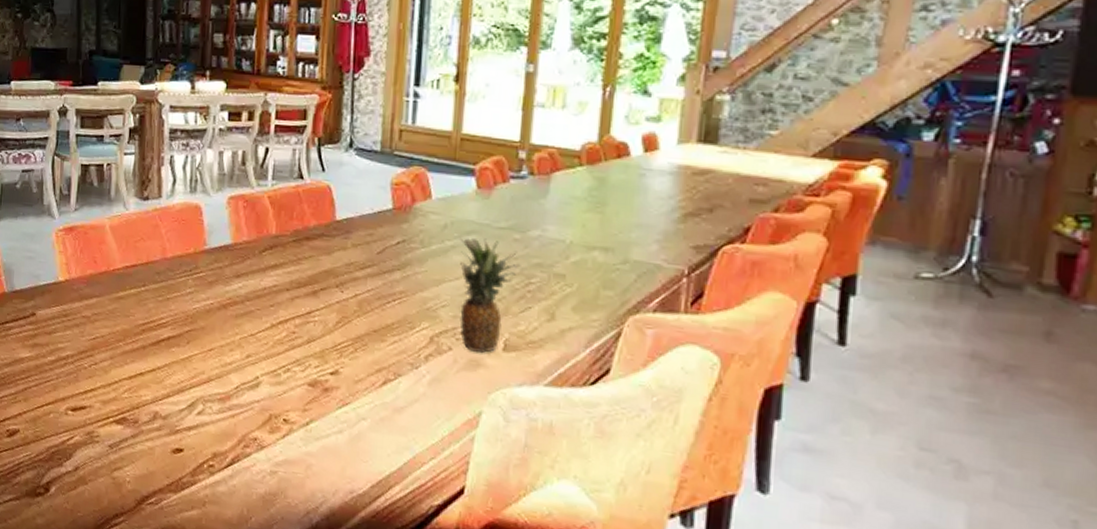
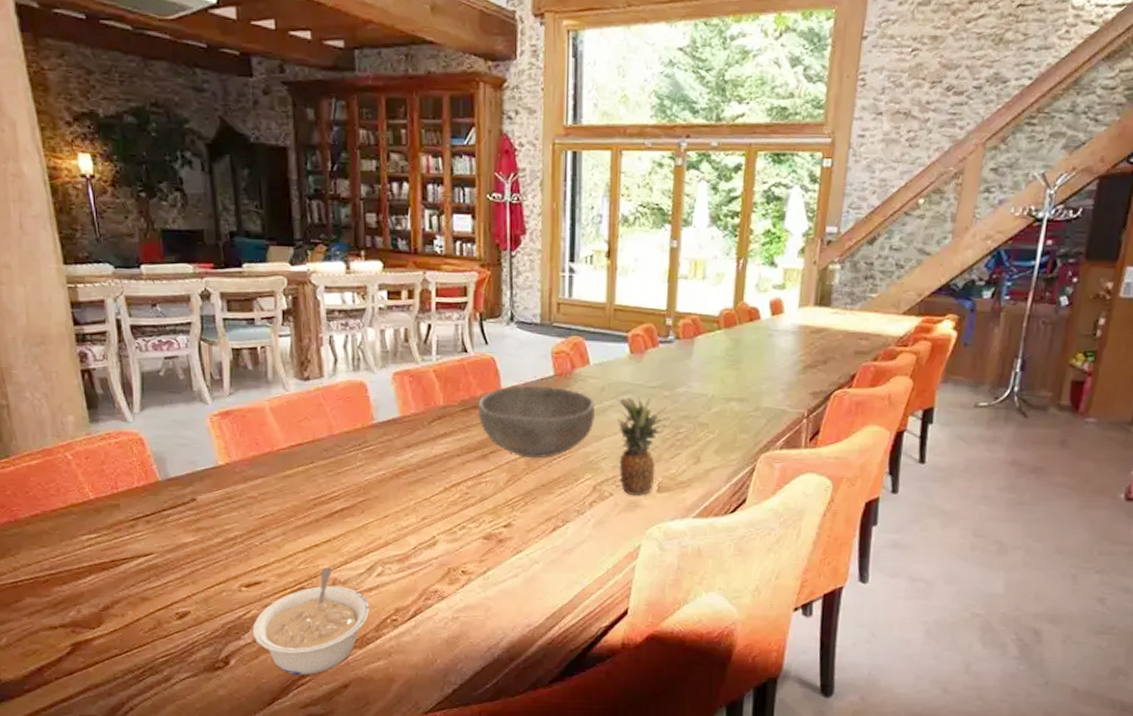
legume: none [73,399,188,516] -> present [252,568,370,675]
bowl: none [310,217,435,300] -> present [478,385,595,459]

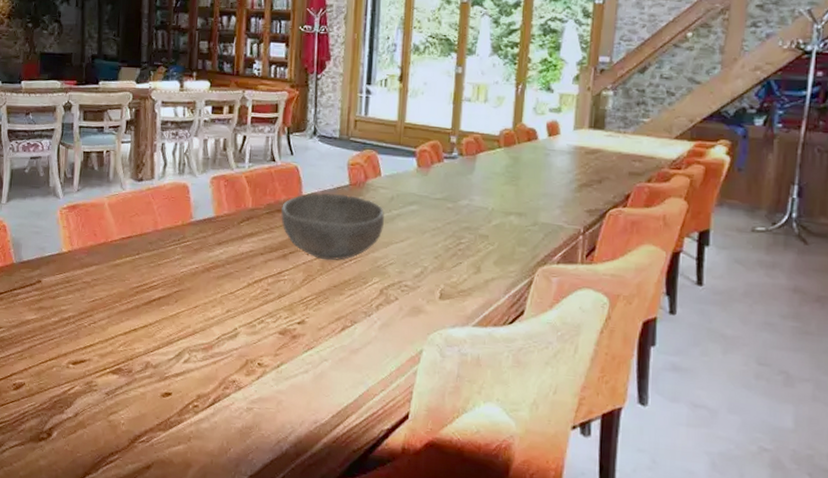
legume: present [252,568,370,675] -> none [74,351,176,454]
fruit: present [615,396,671,496] -> none [403,207,453,302]

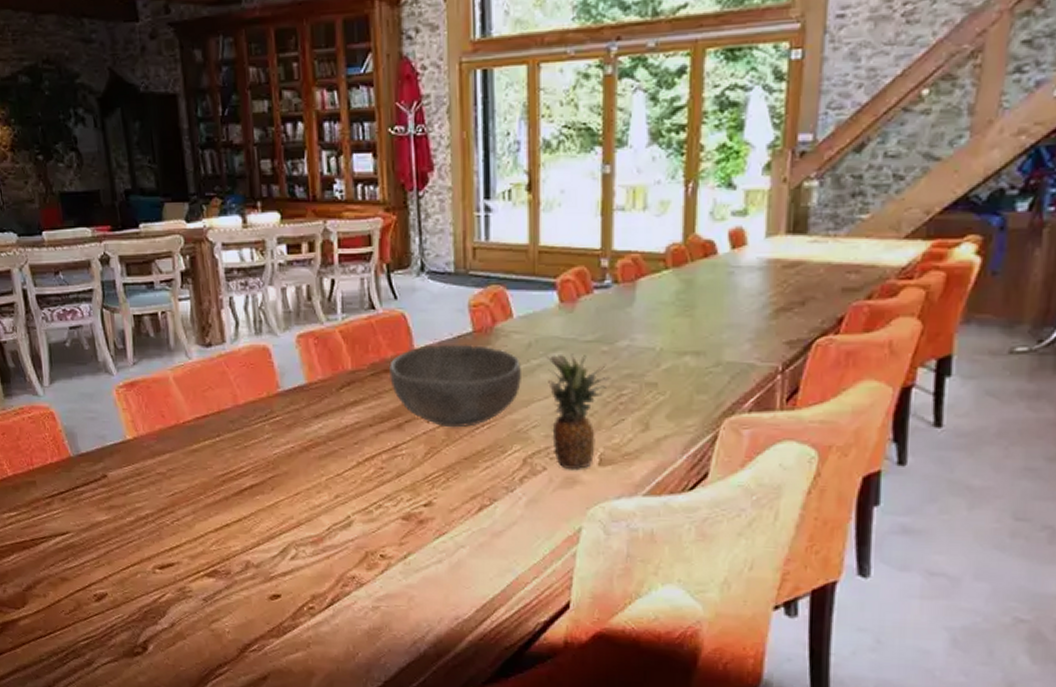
fruit: none [403,207,453,302] -> present [545,353,611,471]

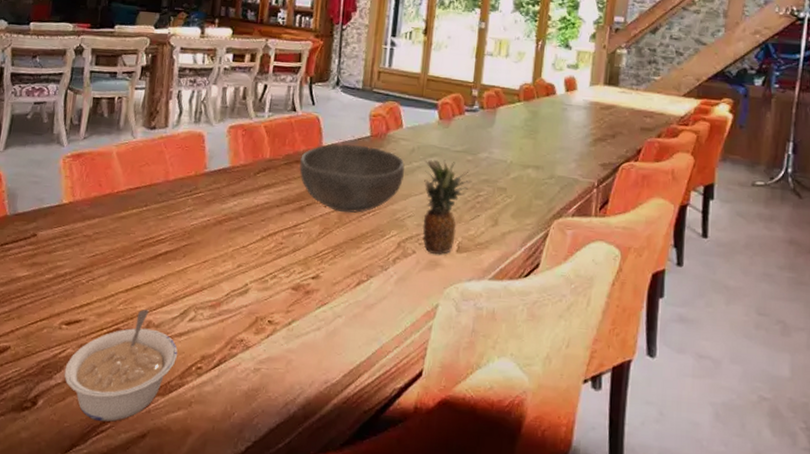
legume: none [168,549,286,665] -> present [64,309,178,422]

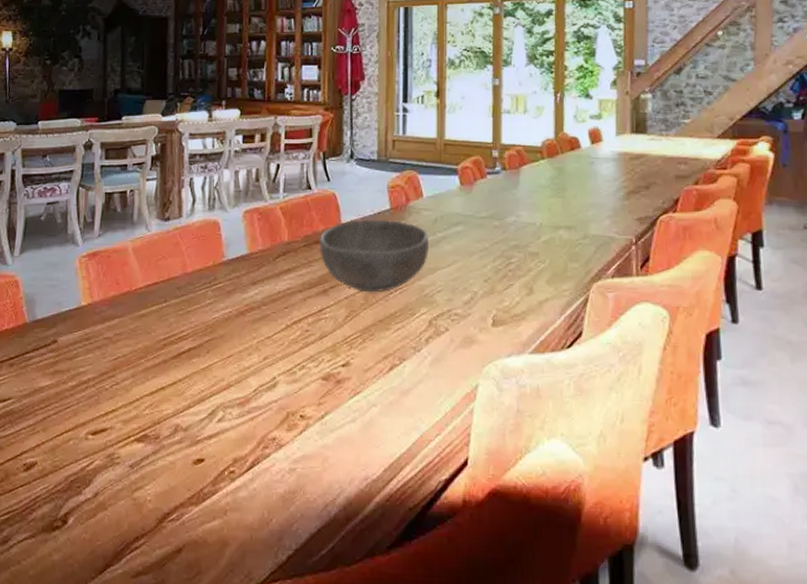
legume: present [64,309,178,422] -> none [93,413,209,537]
fruit: present [422,159,472,255] -> none [448,227,502,331]

